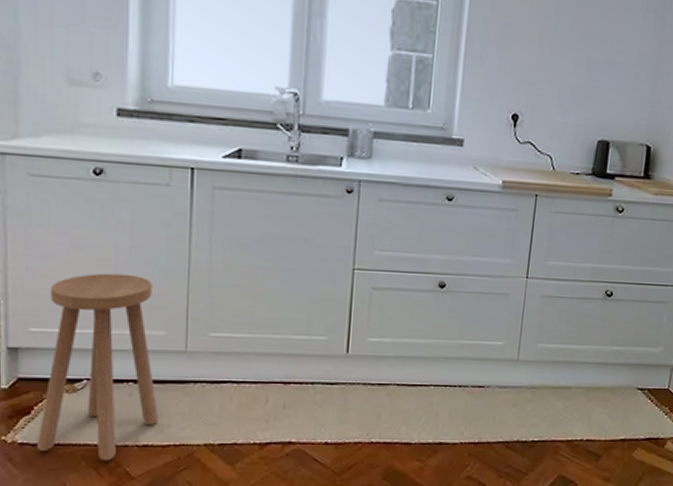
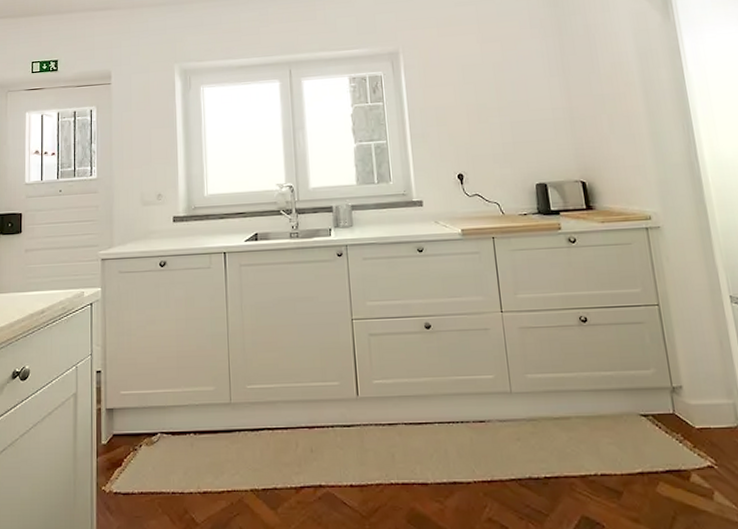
stool: present [36,273,160,462] -> none [126,341,215,508]

